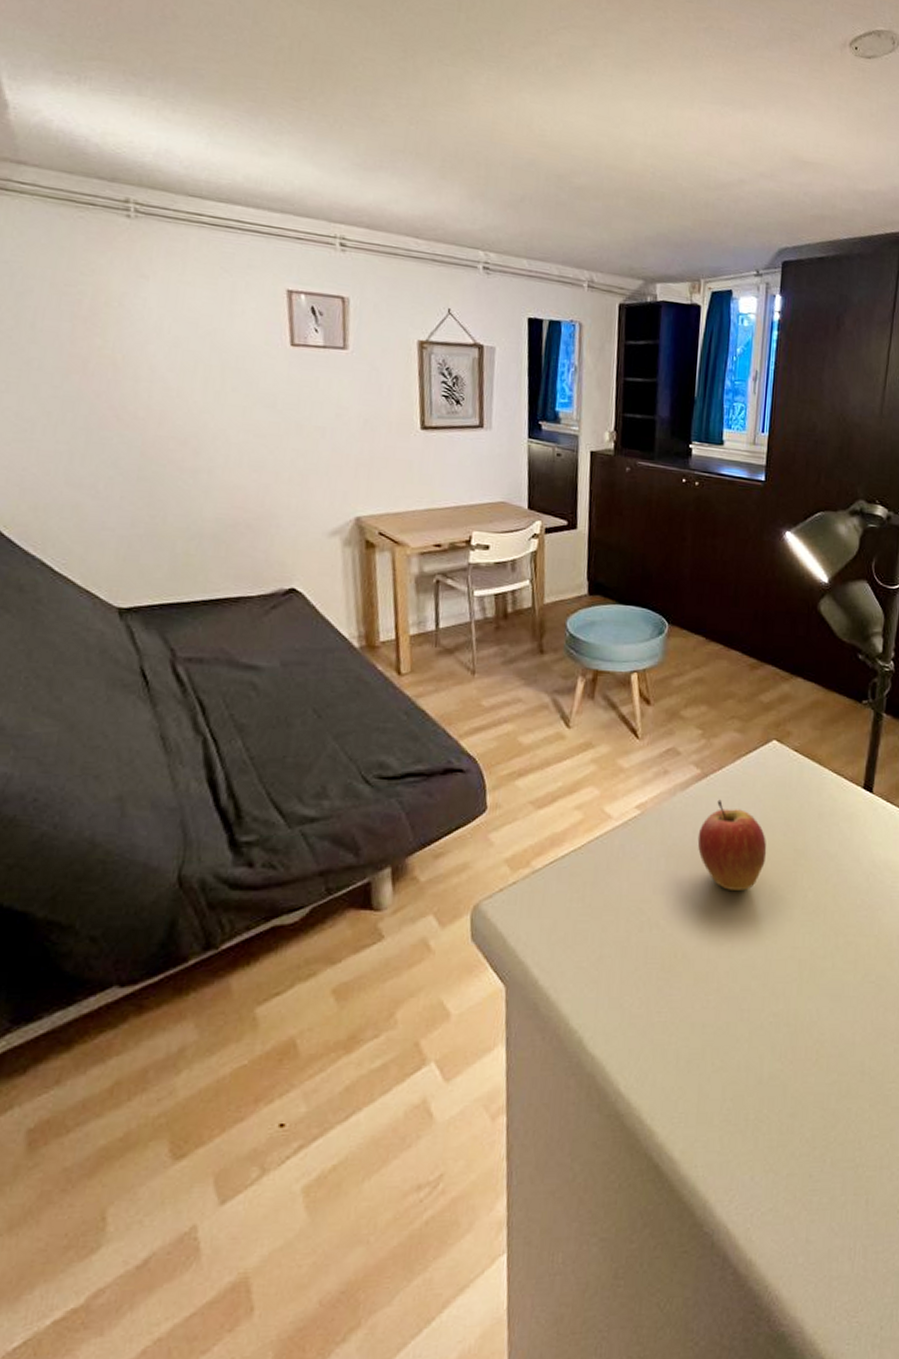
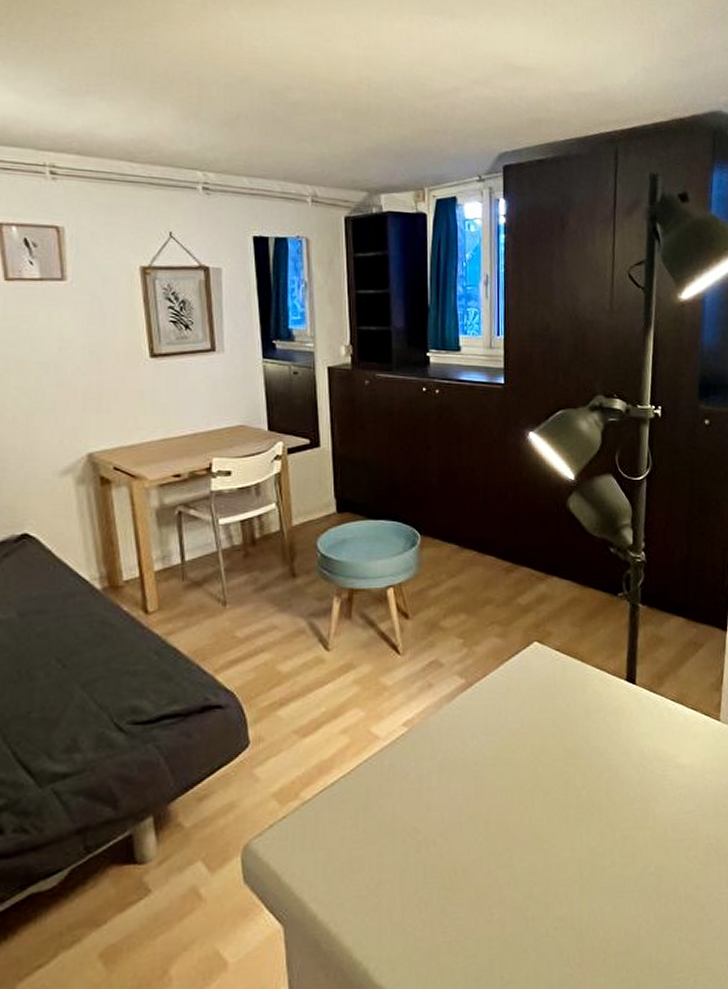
fruit: present [697,799,767,890] -> none [467,707,538,799]

